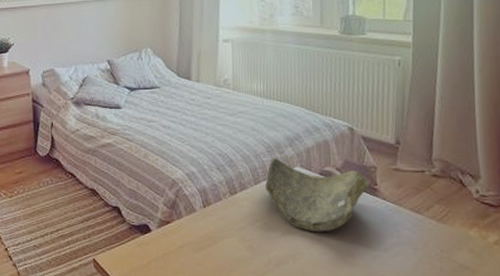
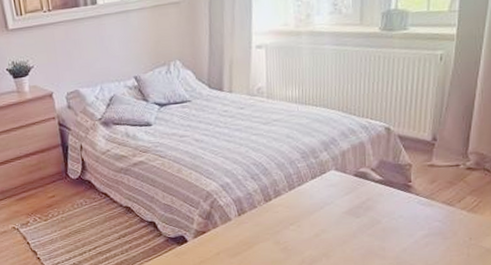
decorative bowl: present [265,157,372,232] -> none [300,162,406,231]

